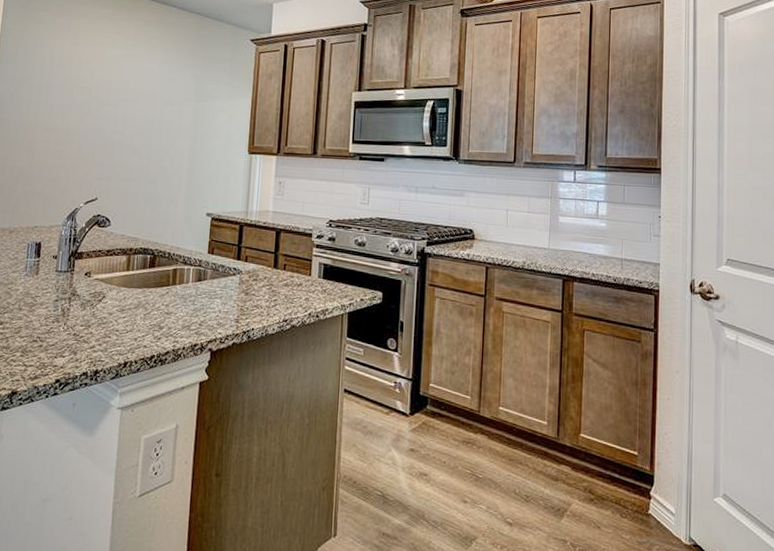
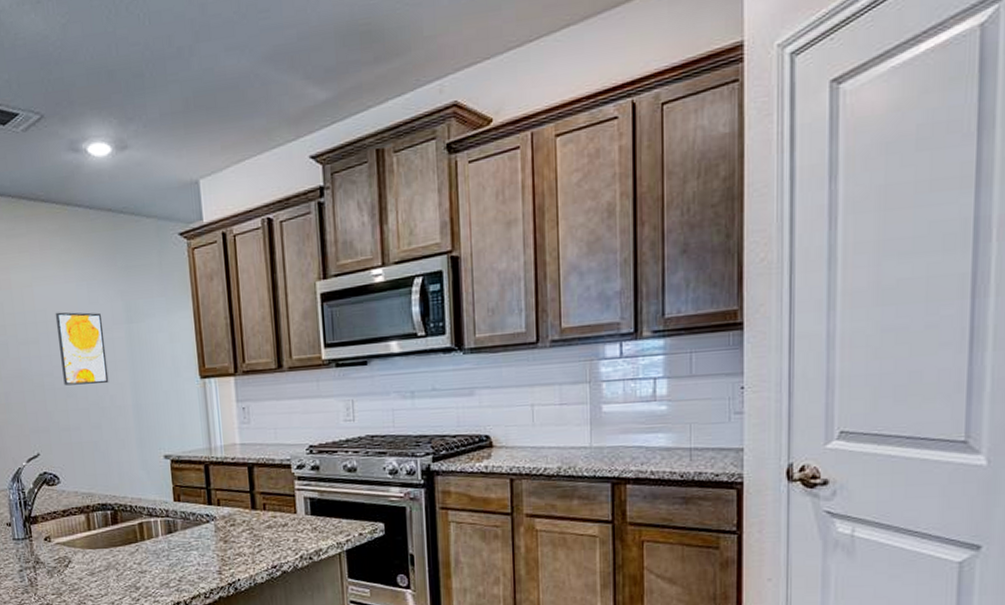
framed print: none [132,84,175,147] -> present [55,312,109,386]

